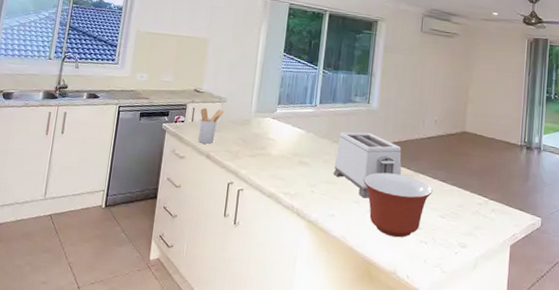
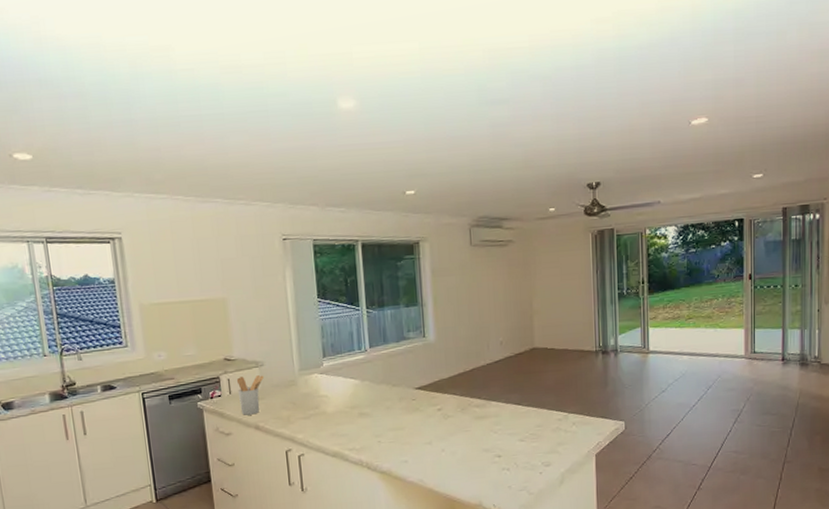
toaster: present [333,132,402,198] -> none [397,368,472,438]
mixing bowl: present [363,172,433,238] -> none [432,405,509,471]

